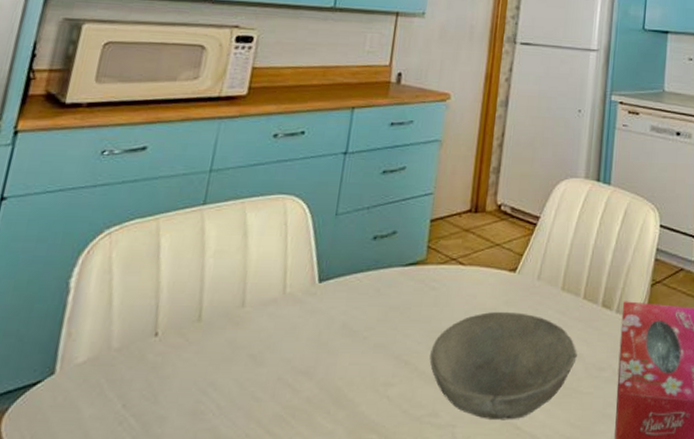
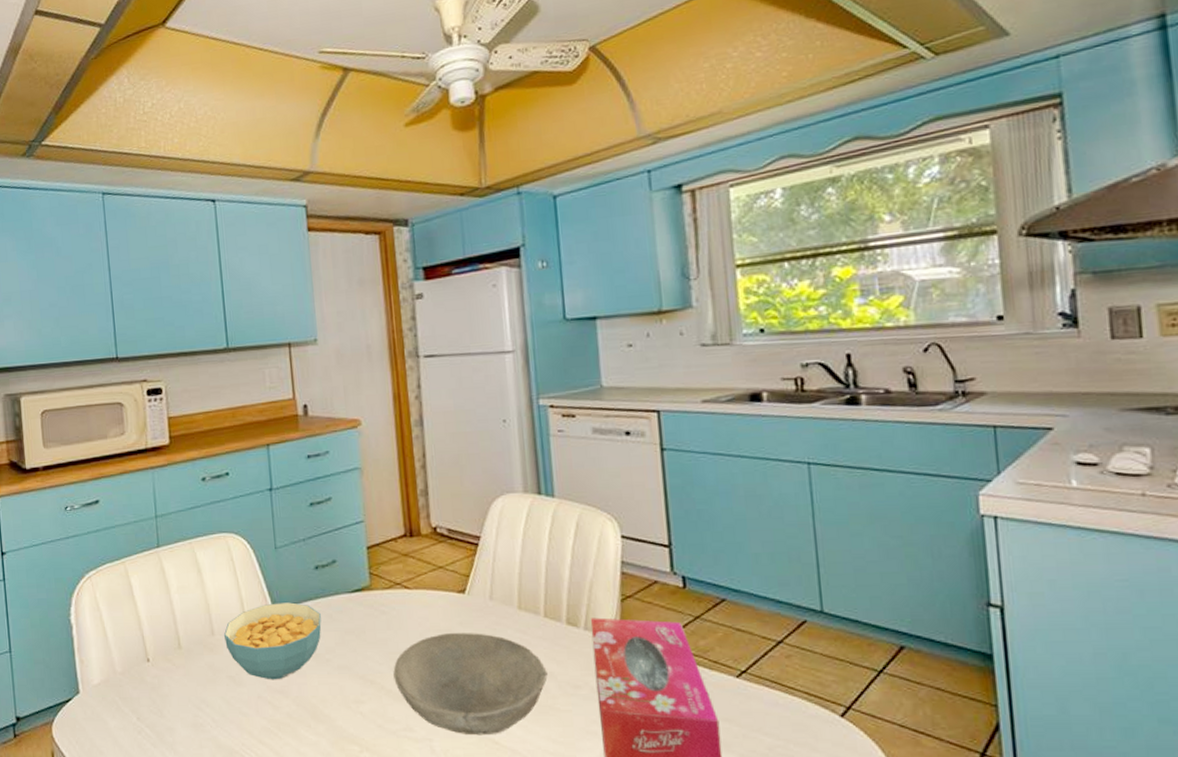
cereal bowl: none [254,273,369,360] -> present [223,602,322,680]

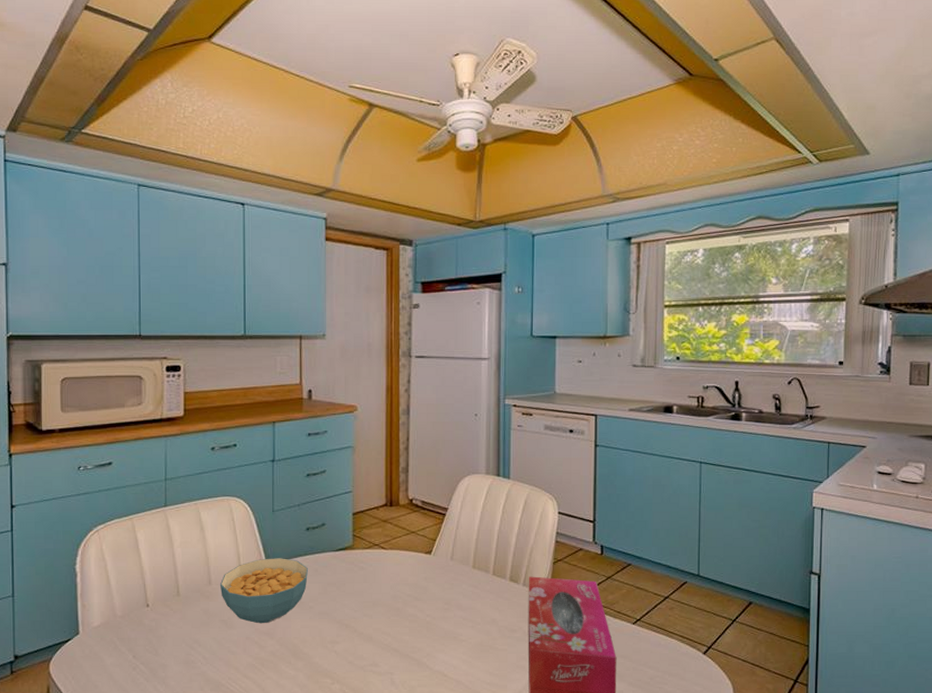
bowl: present [393,633,548,736] -> none [366,586,491,670]

